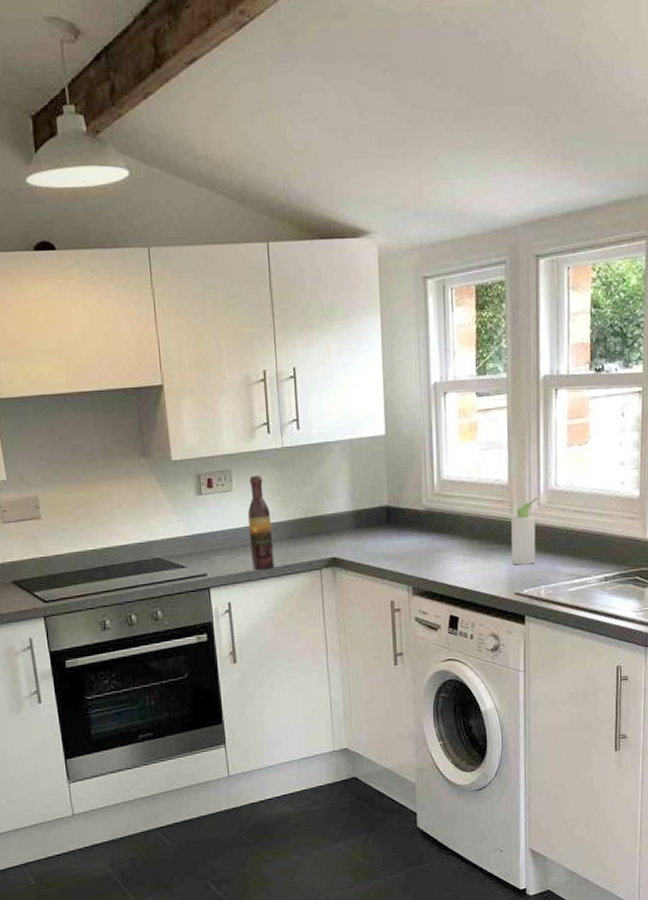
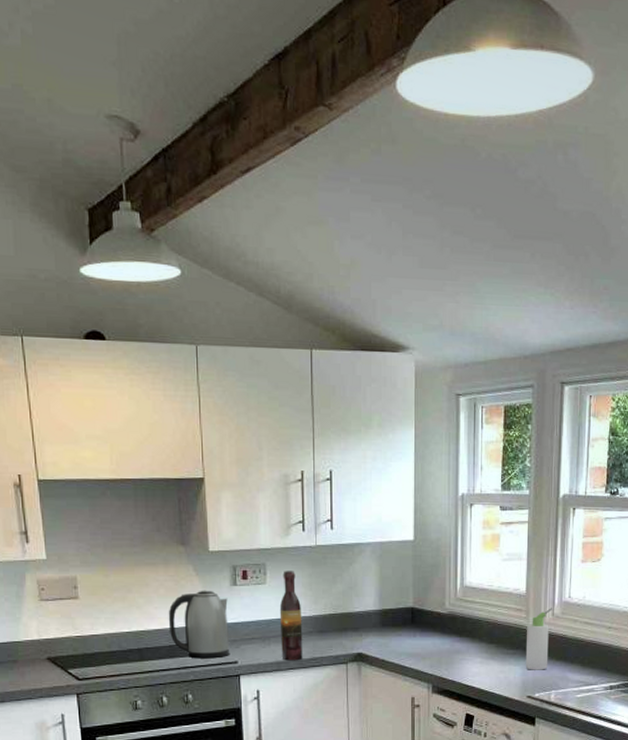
kettle: none [132,501,199,574] -> present [168,590,230,659]

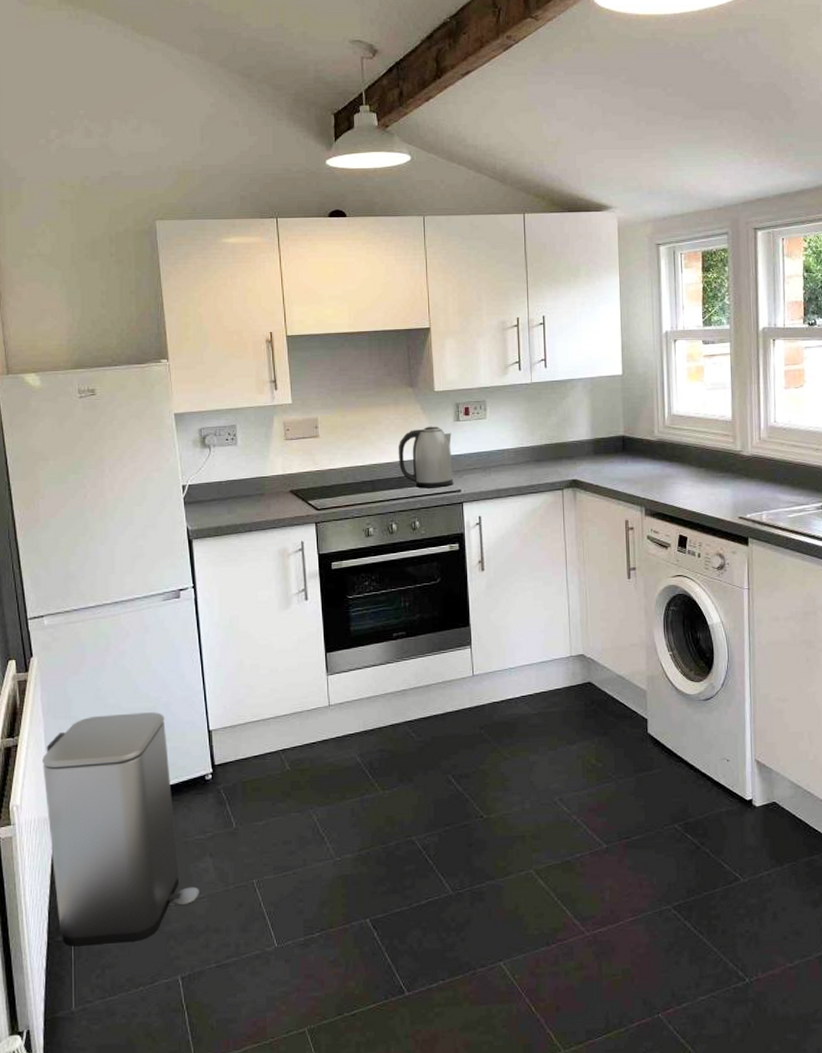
wine bottle: present [279,571,303,661] -> none [499,406,521,489]
bottle: present [525,608,553,670] -> none [734,432,759,492]

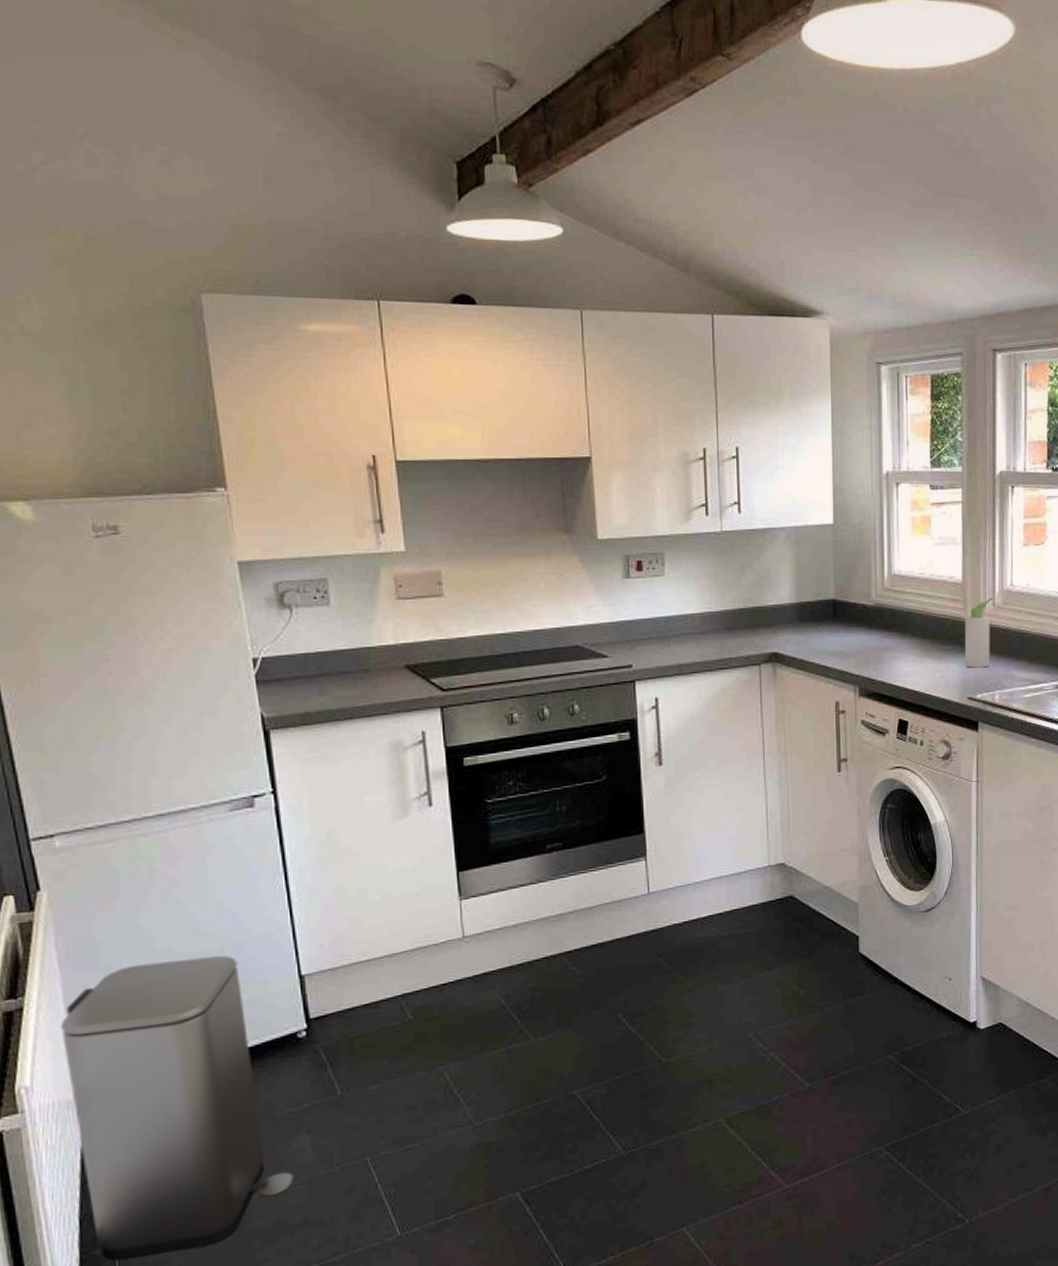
kettle: present [398,426,454,489] -> none [549,583,623,663]
bottle: none [734,432,759,492] -> present [964,597,994,668]

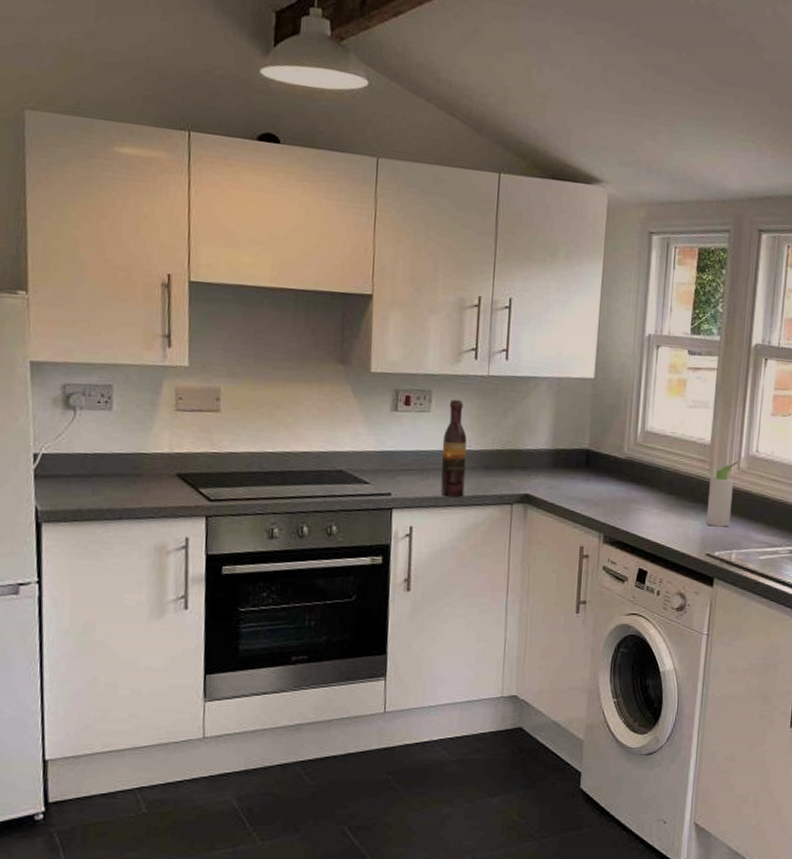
wine bottle: none [680,560,709,663] -> present [440,399,467,498]

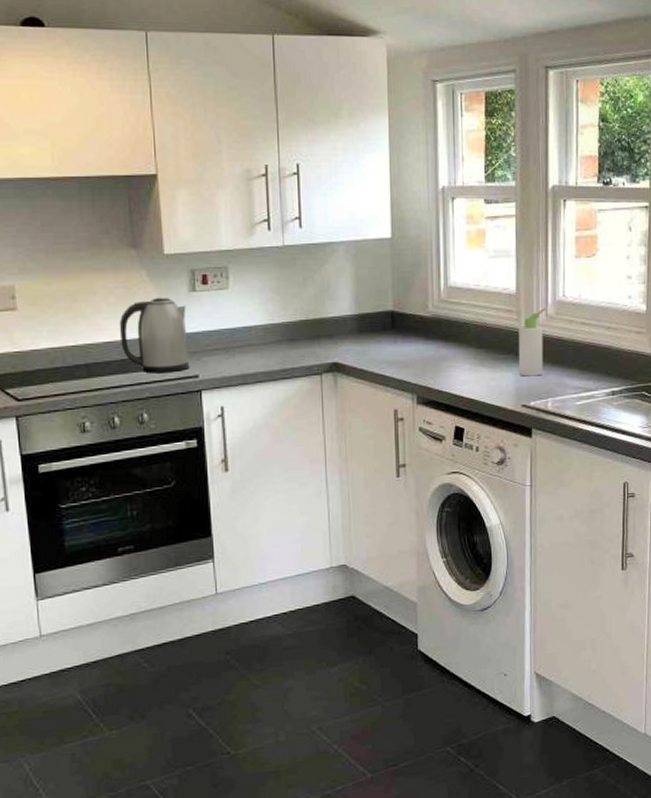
kettle: none [318,413,387,489] -> present [119,297,190,374]
wine bottle: present [440,399,467,498] -> none [244,274,272,373]

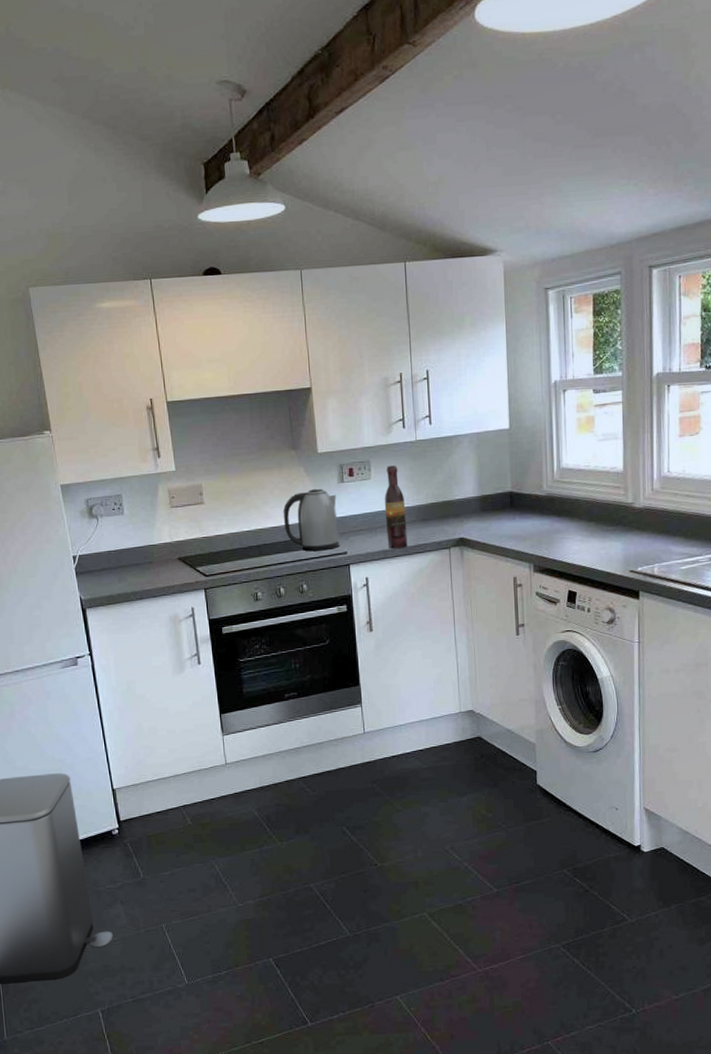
wine bottle: none [244,274,272,373] -> present [384,465,408,549]
bottle: present [518,308,546,377] -> none [626,483,652,545]

